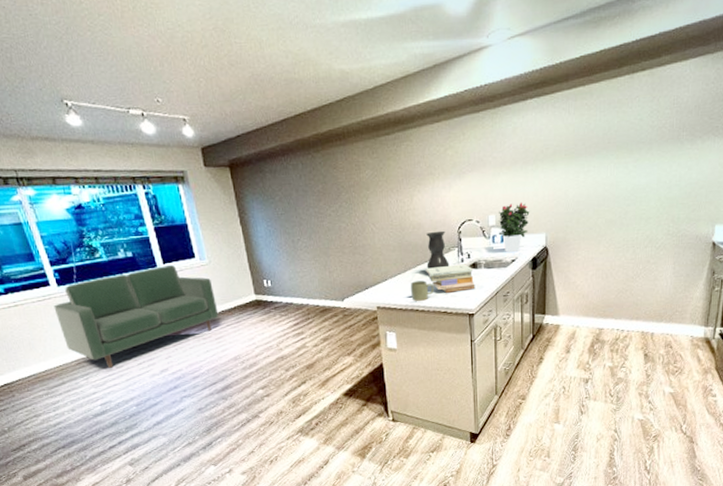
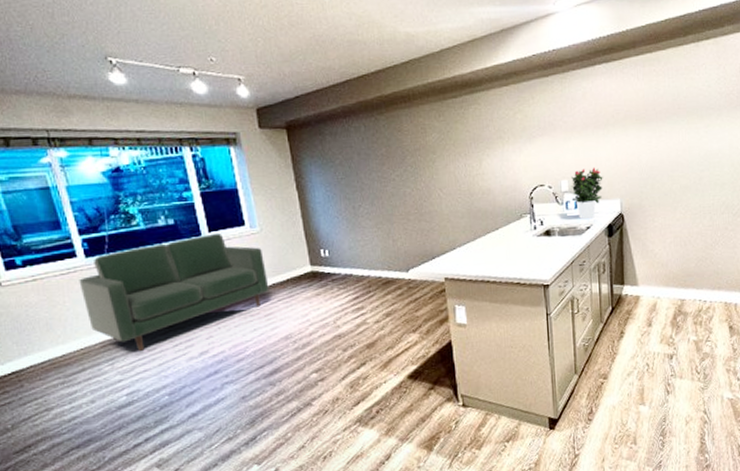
mug: present [410,280,434,302] -> none [480,249,506,273]
books: present [425,264,475,293] -> none [496,231,550,263]
vase: present [426,230,449,269] -> none [497,196,522,237]

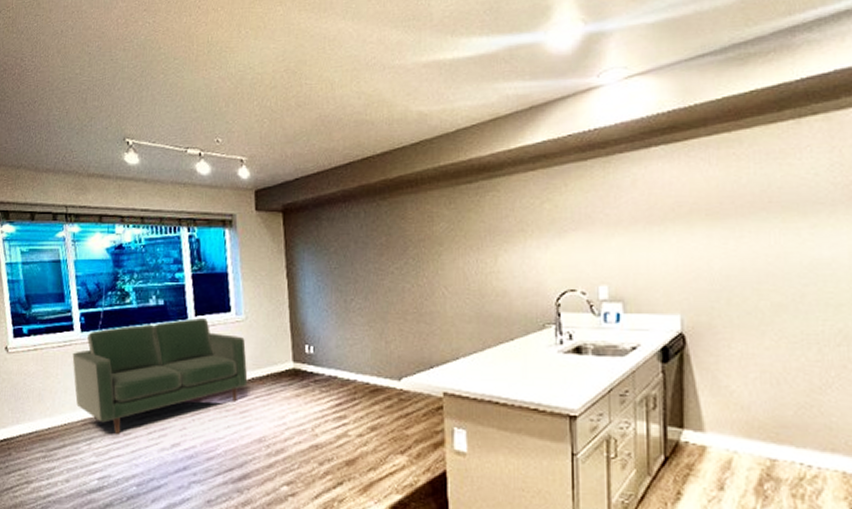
potted flower: present [571,167,603,220] -> none [612,271,657,338]

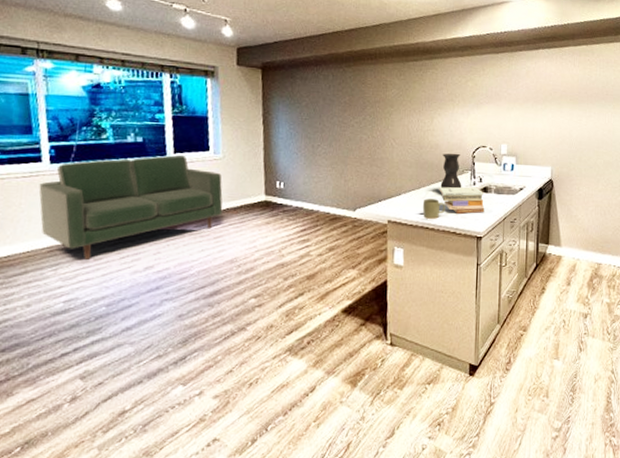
mug: none [488,364,521,392] -> present [422,199,446,220]
books: none [510,346,579,384] -> present [439,186,485,214]
vase: none [512,301,543,350] -> present [440,153,462,189]

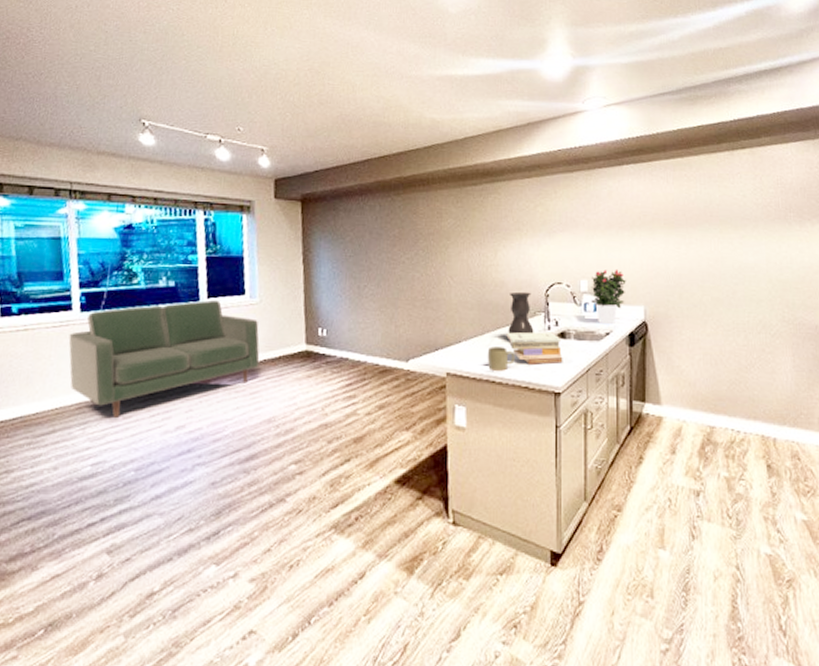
potted flower: none [509,136,538,182] -> present [591,269,626,325]

